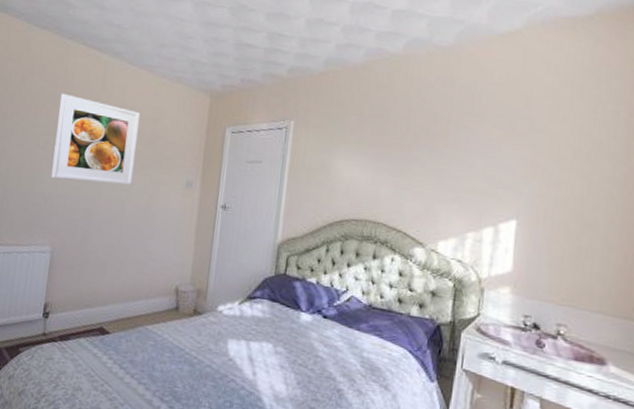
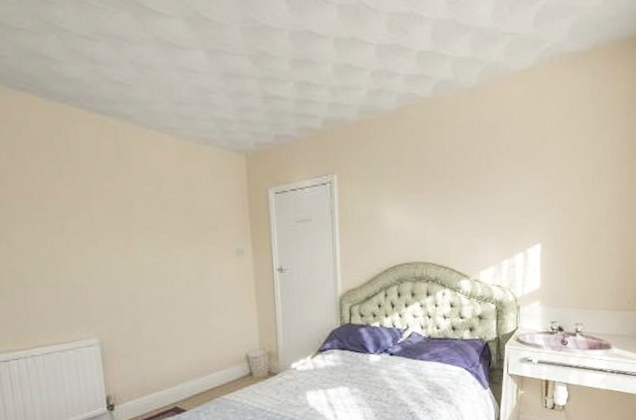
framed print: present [51,93,141,186] -> none [66,168,177,266]

